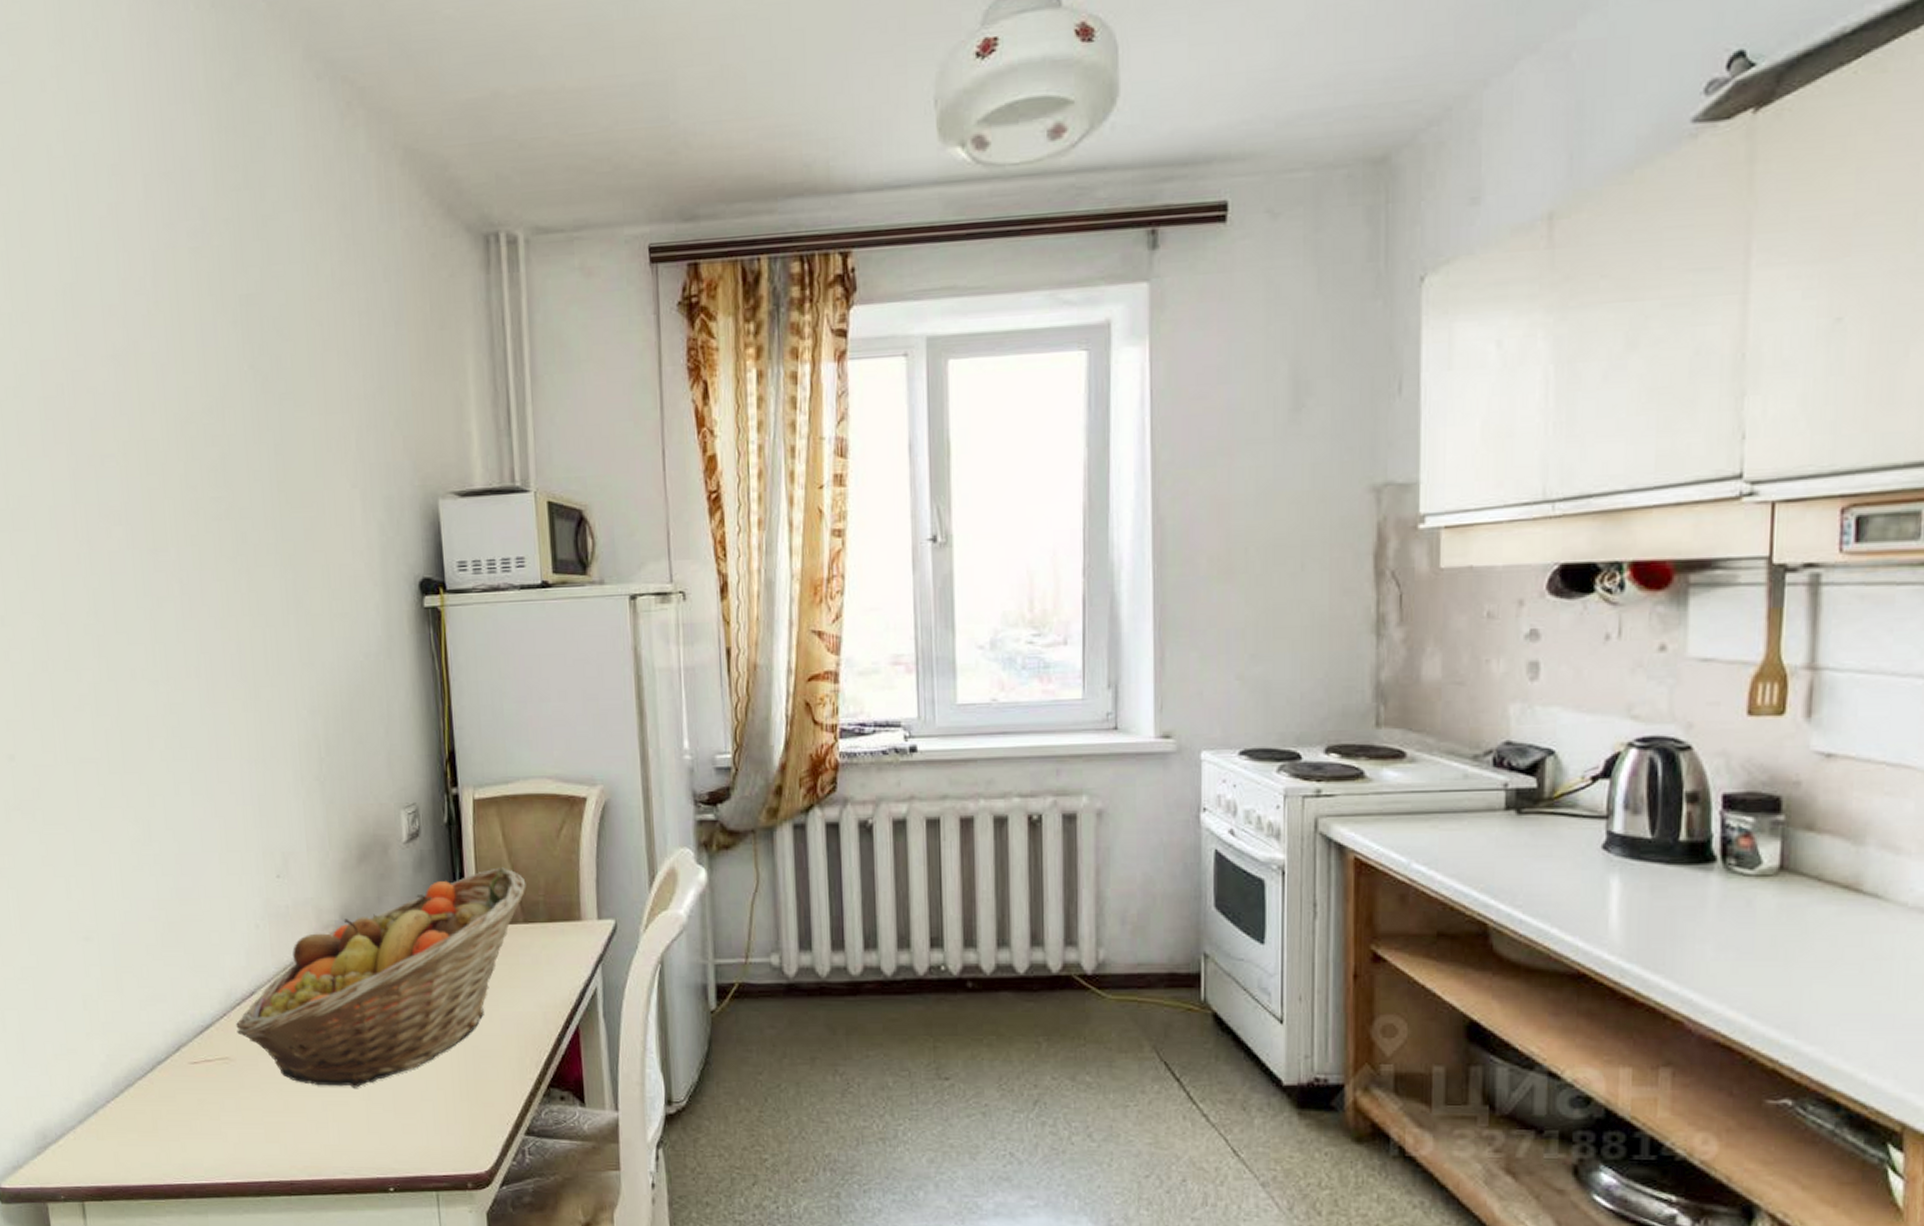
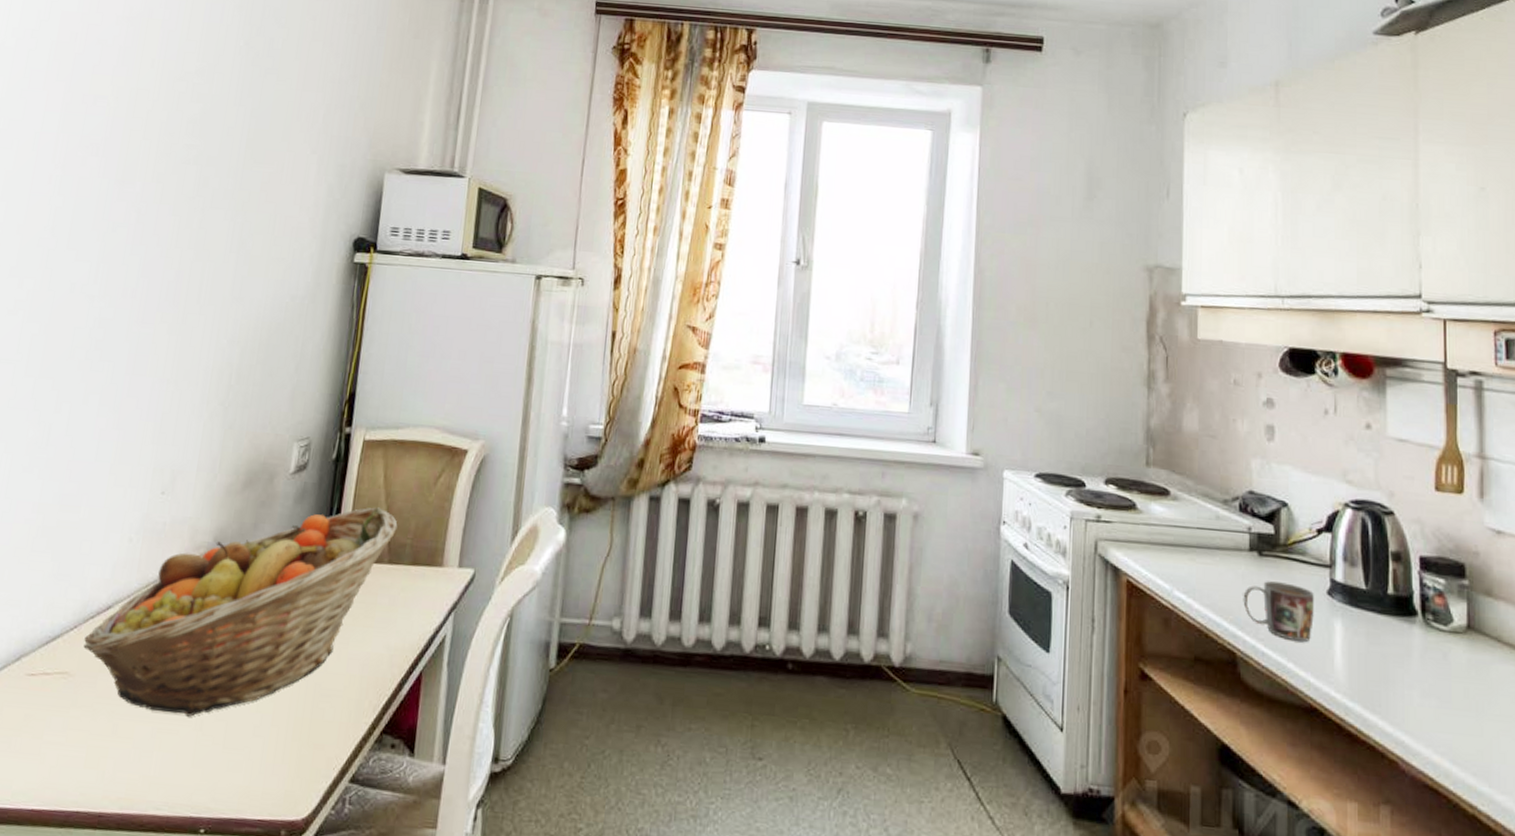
mug: none [1497,841,1585,903] -> present [1243,581,1314,642]

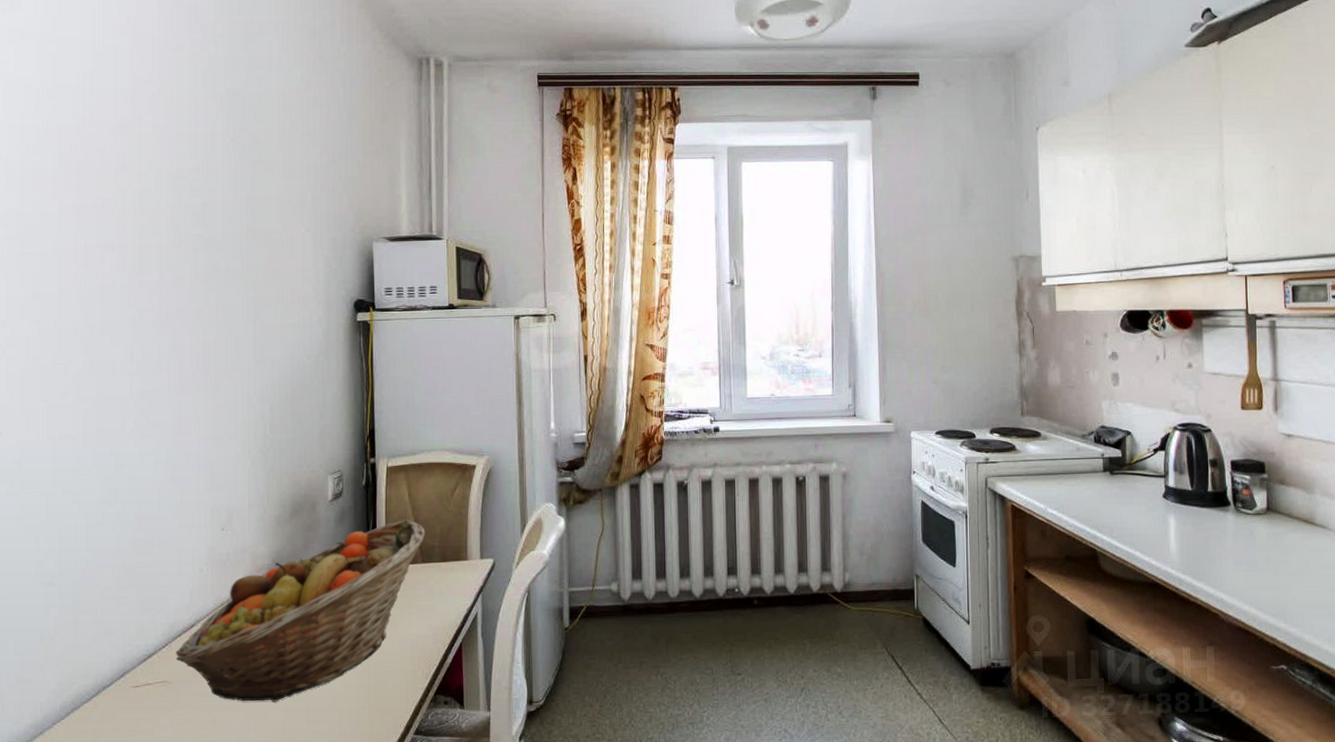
mug: present [1243,581,1314,642] -> none [1100,492,1154,535]

